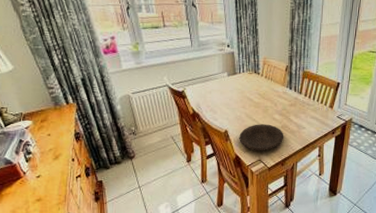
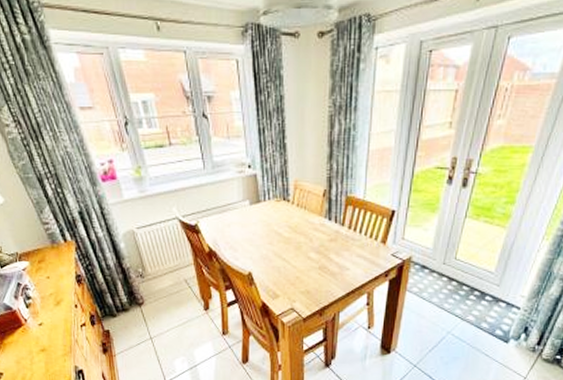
plate: present [239,124,284,151] -> none [266,264,323,298]

